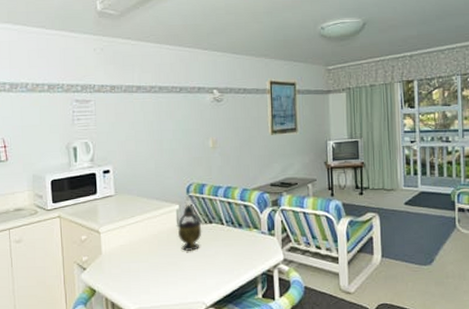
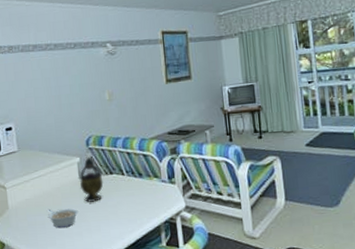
legume: none [143,256,175,277] -> present [48,208,79,229]

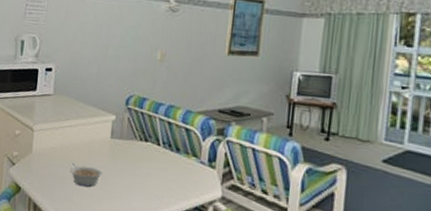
teapot: present [79,157,104,202] -> none [109,117,136,168]

